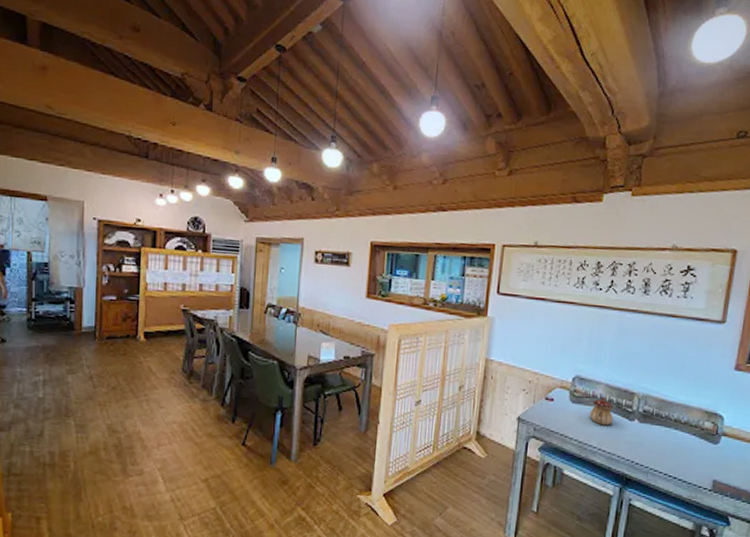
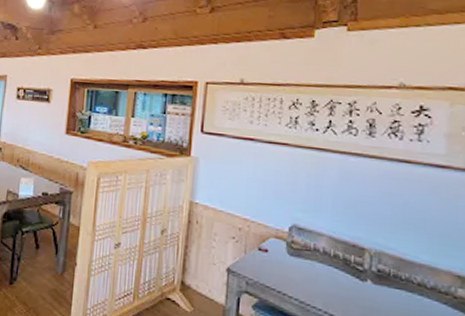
teapot: present [589,398,613,426] -> none [311,252,341,285]

